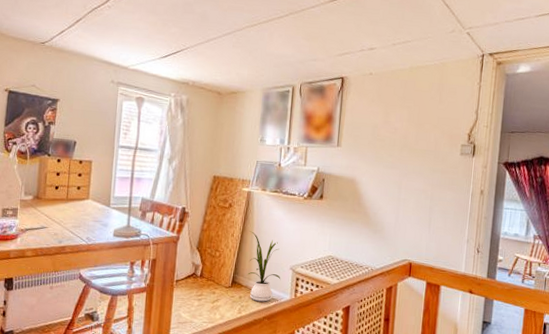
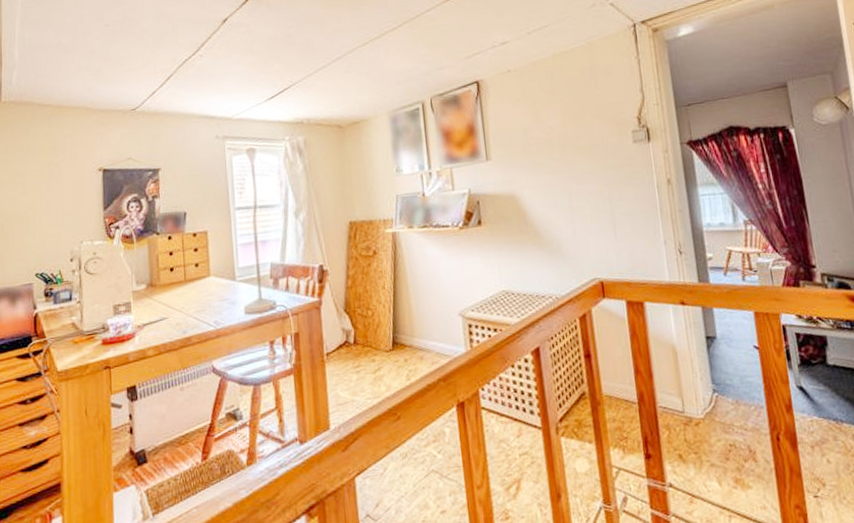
house plant: present [248,231,281,302] -> none [402,278,450,362]

